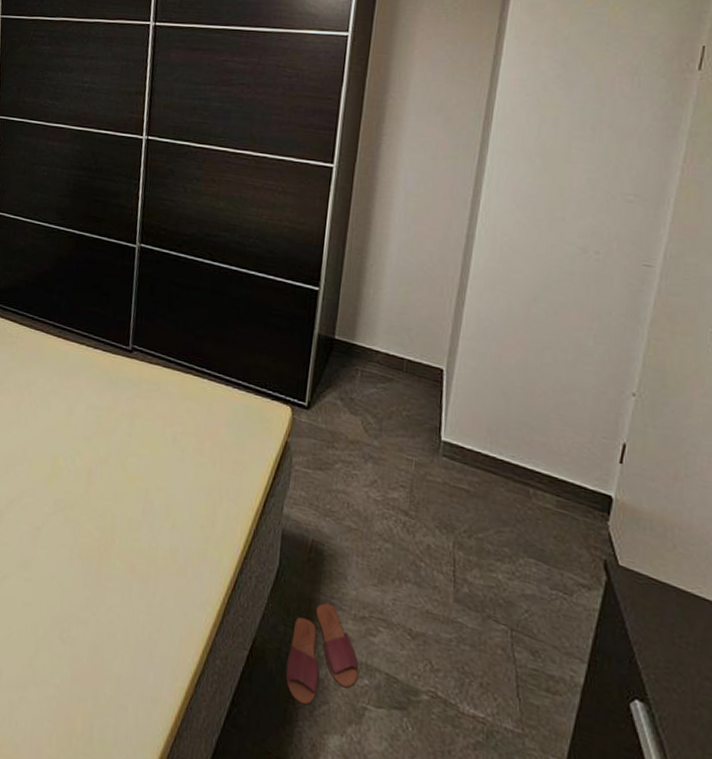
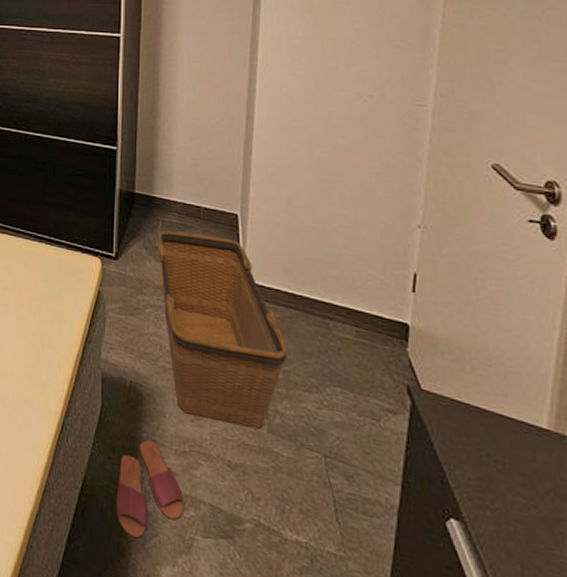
bicycle basket: none [354,381,482,597] -> present [157,230,287,429]

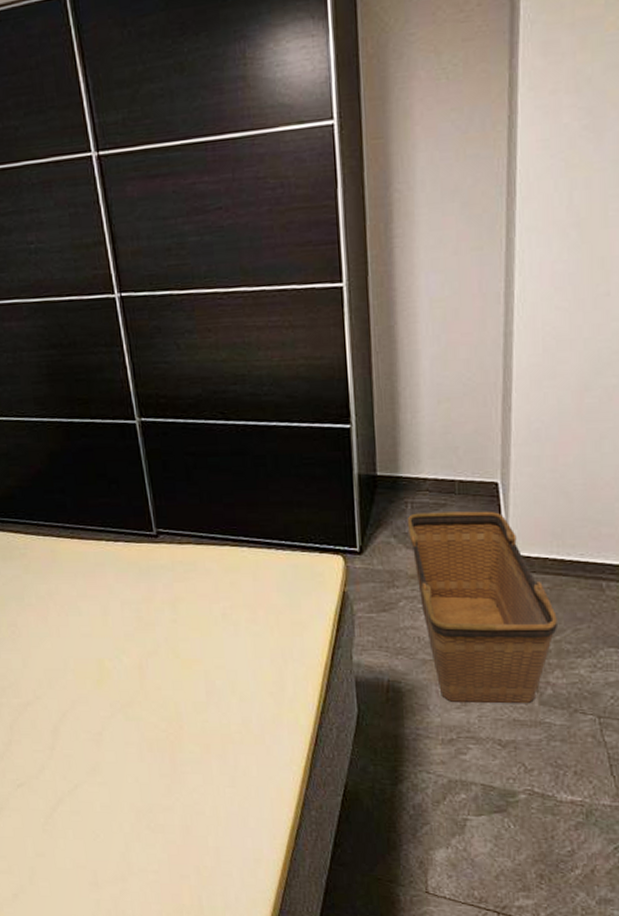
slippers: present [116,440,184,539] -> none [381,735,455,830]

